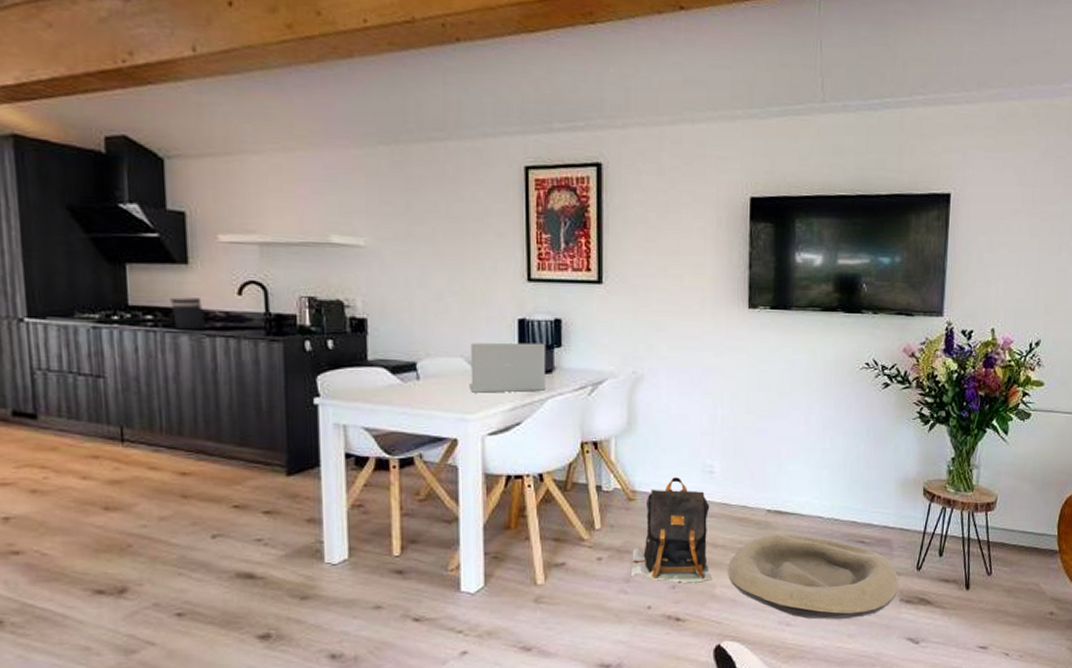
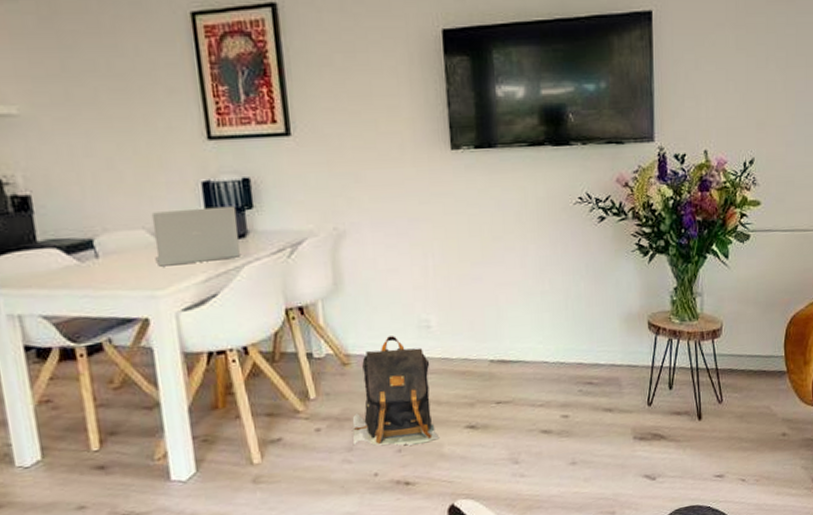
dog bed: present [728,533,899,620] -> none [454,382,630,468]

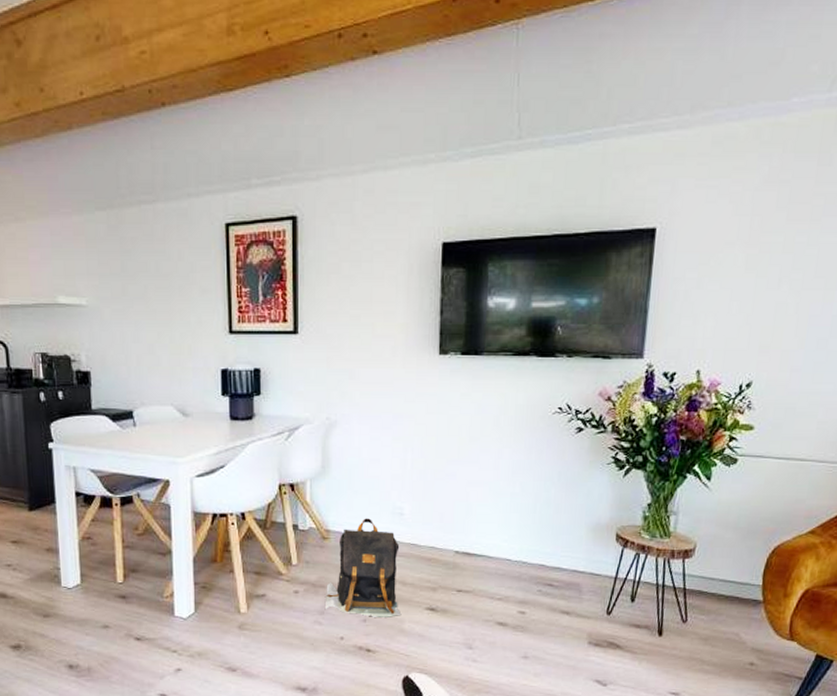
laptop: present [151,206,240,267] -> none [179,391,247,438]

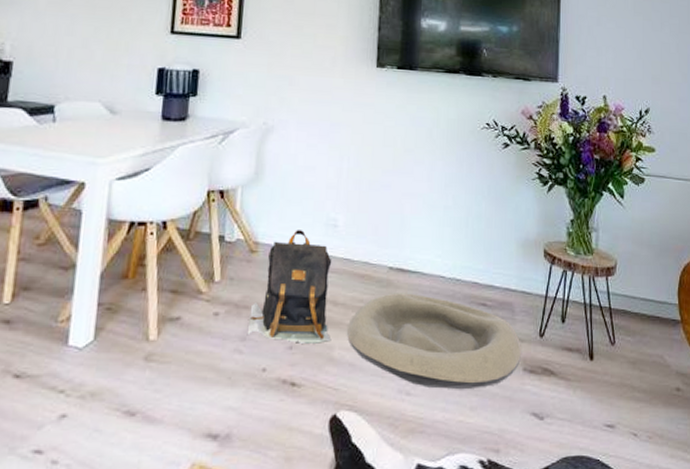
dog bed: none [416,574,587,659] -> present [347,293,521,390]

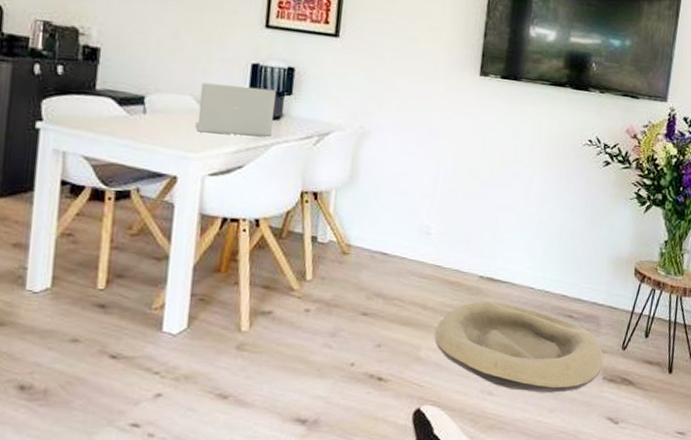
laptop: none [103,89,183,138] -> present [195,82,277,137]
backpack: present [247,230,332,343] -> none [336,235,424,343]

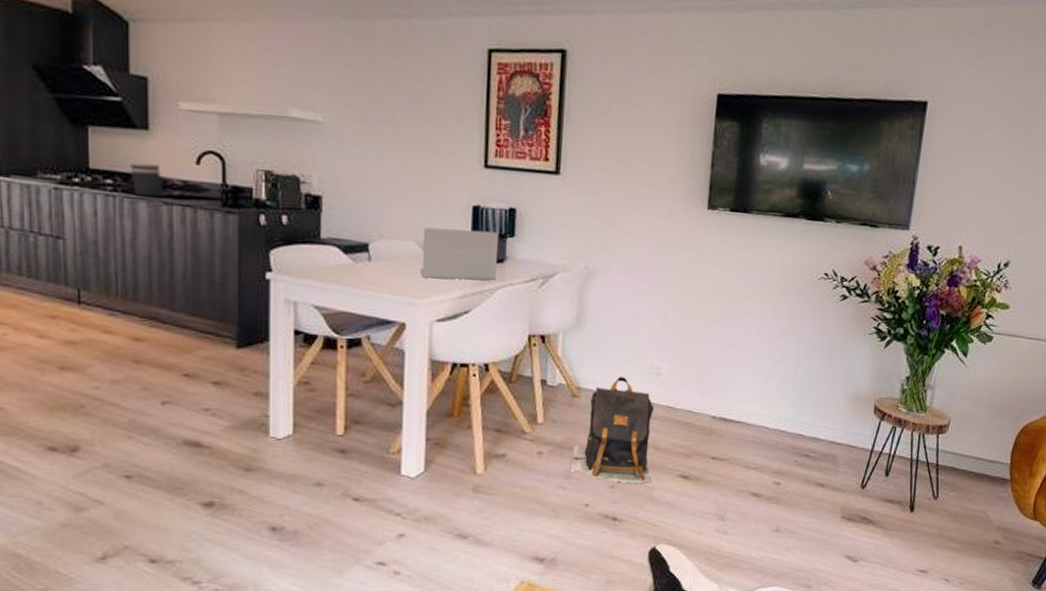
backpack: none [336,235,424,343] -> present [570,377,655,484]
dog bed: present [434,300,604,393] -> none [668,440,842,532]

